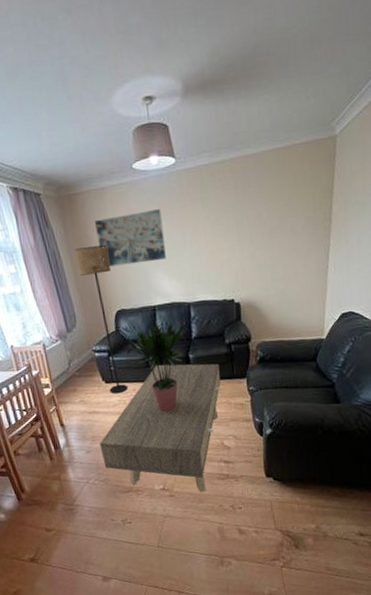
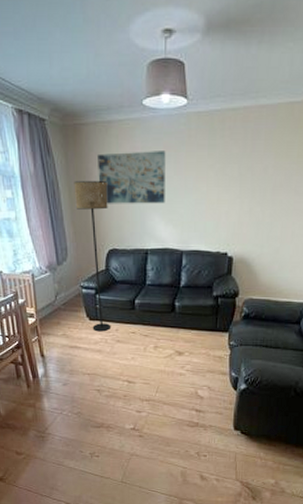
coffee table: present [99,363,222,493] -> none [77,308,203,437]
potted plant: present [125,322,186,413] -> none [114,267,174,356]

